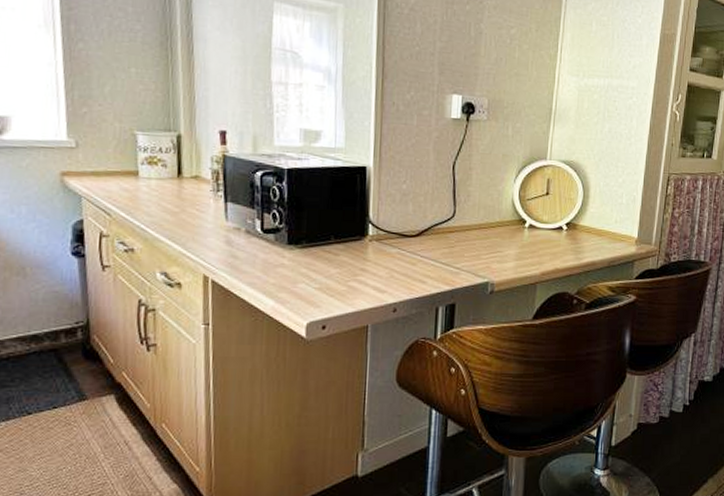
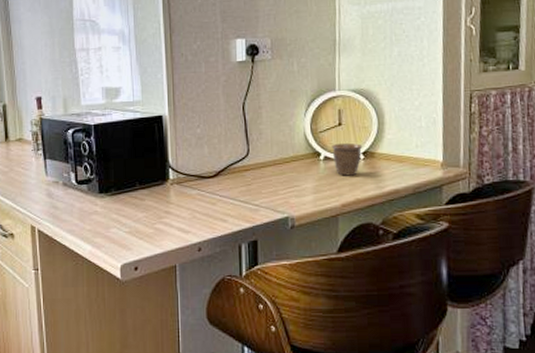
mug: none [537,213,567,246] -> present [331,143,363,176]

